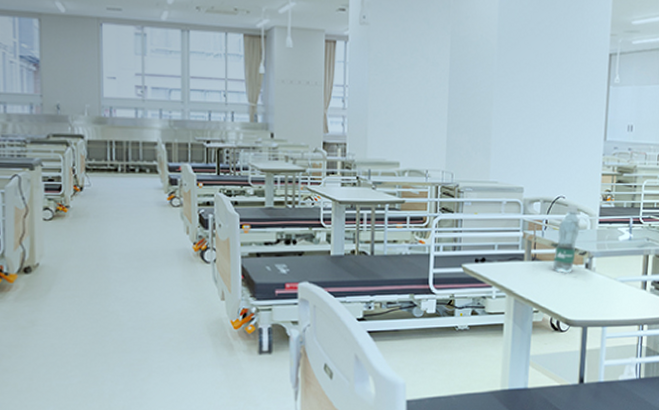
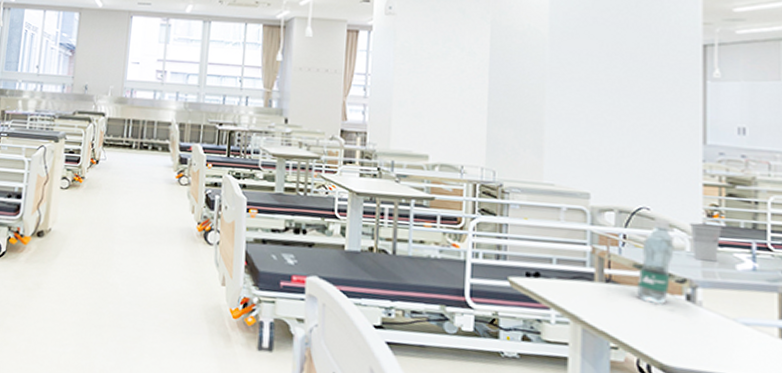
cup: none [590,206,612,236] -> present [688,223,722,262]

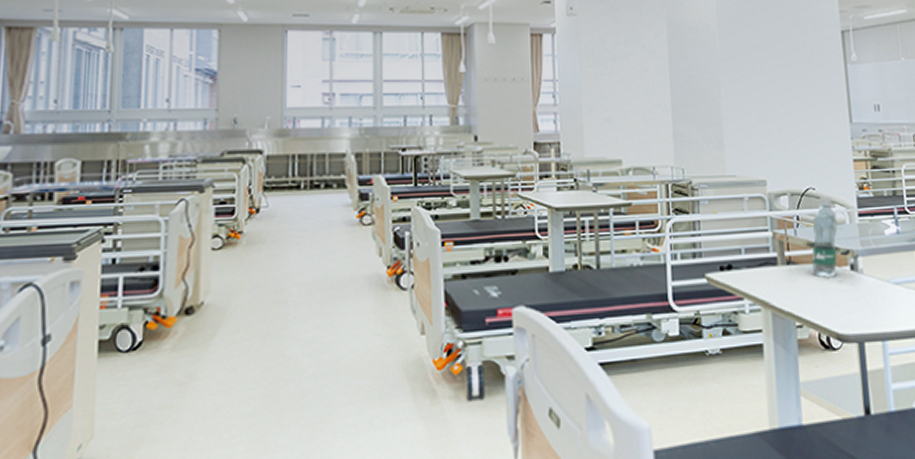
cup: present [688,223,722,262] -> none [846,196,871,231]

